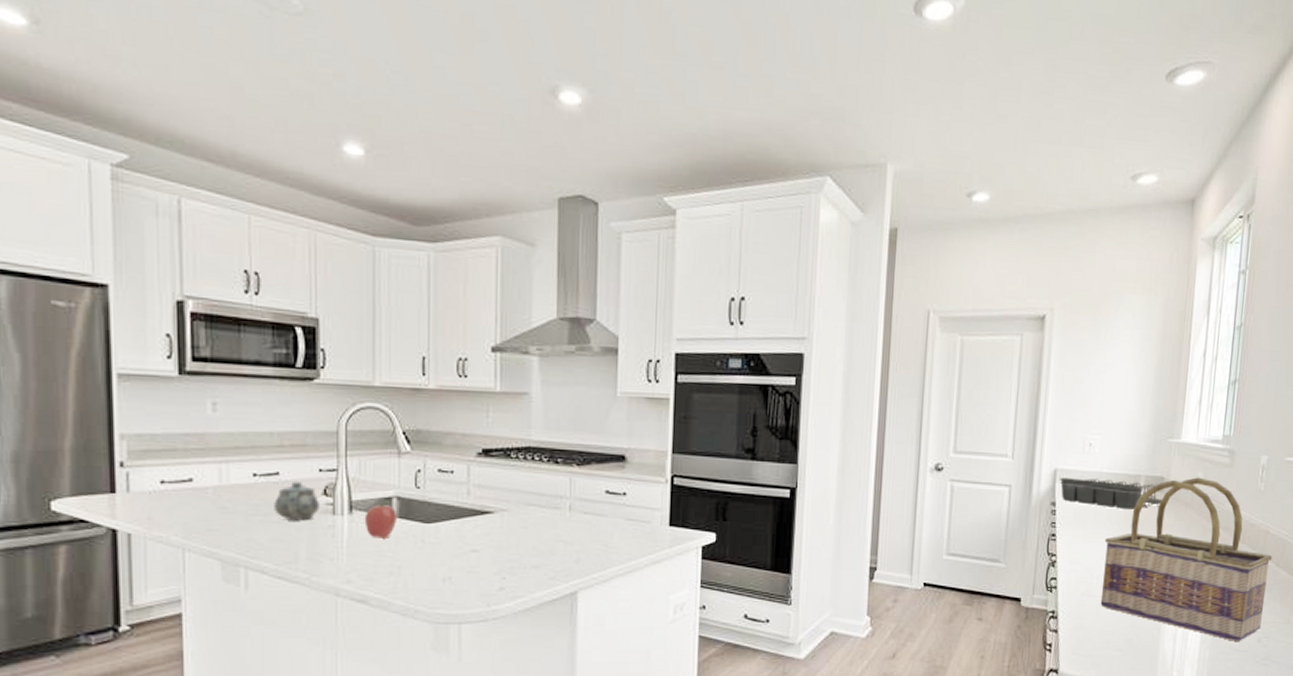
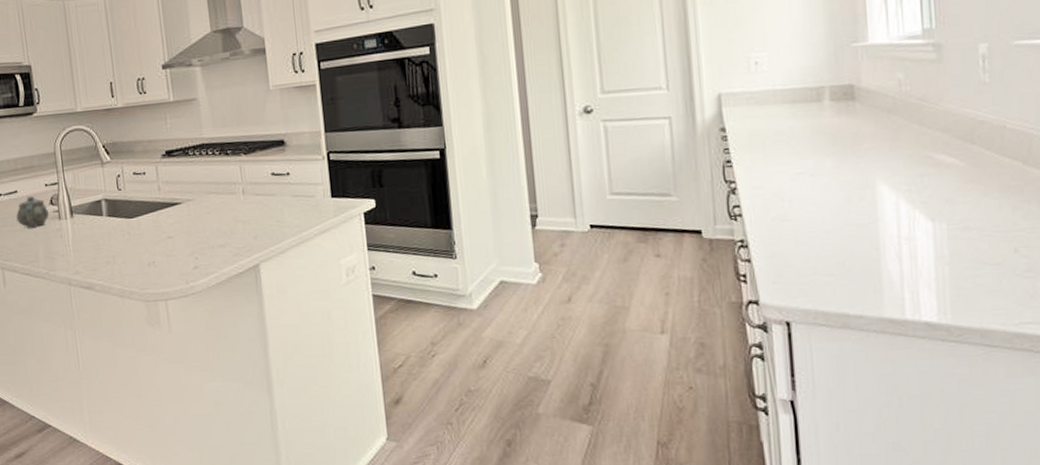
fruit: present [364,500,396,538] -> none [82,203,107,235]
dish rack: present [1059,478,1162,511] -> none [726,94,856,126]
basket: present [1100,477,1273,641] -> none [791,79,1017,254]

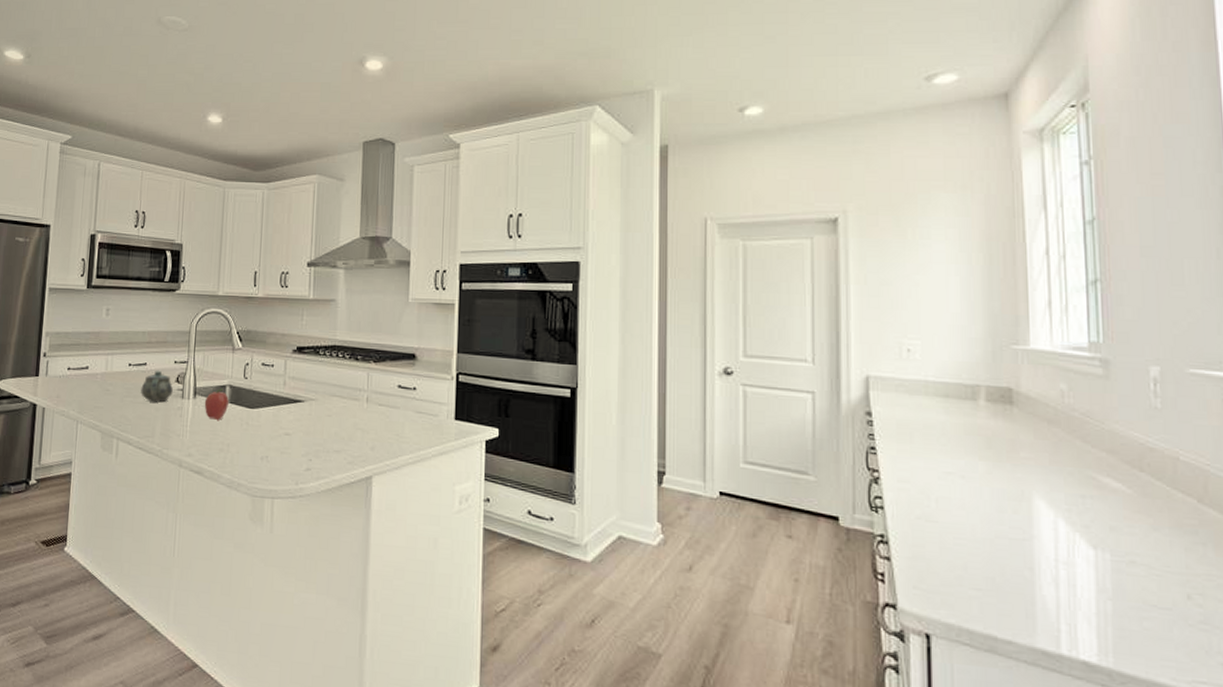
fruit: none [82,203,107,235] -> present [204,388,229,420]

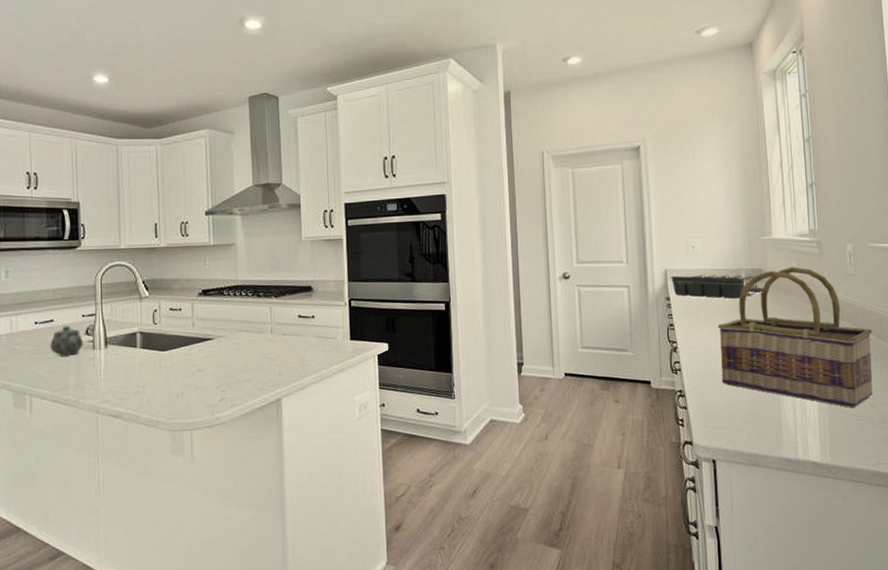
fruit: present [204,388,229,420] -> none [116,335,140,366]
dish rack: none [873,386,1014,425] -> present [670,274,764,300]
basket: none [940,389,1191,595] -> present [717,267,873,408]

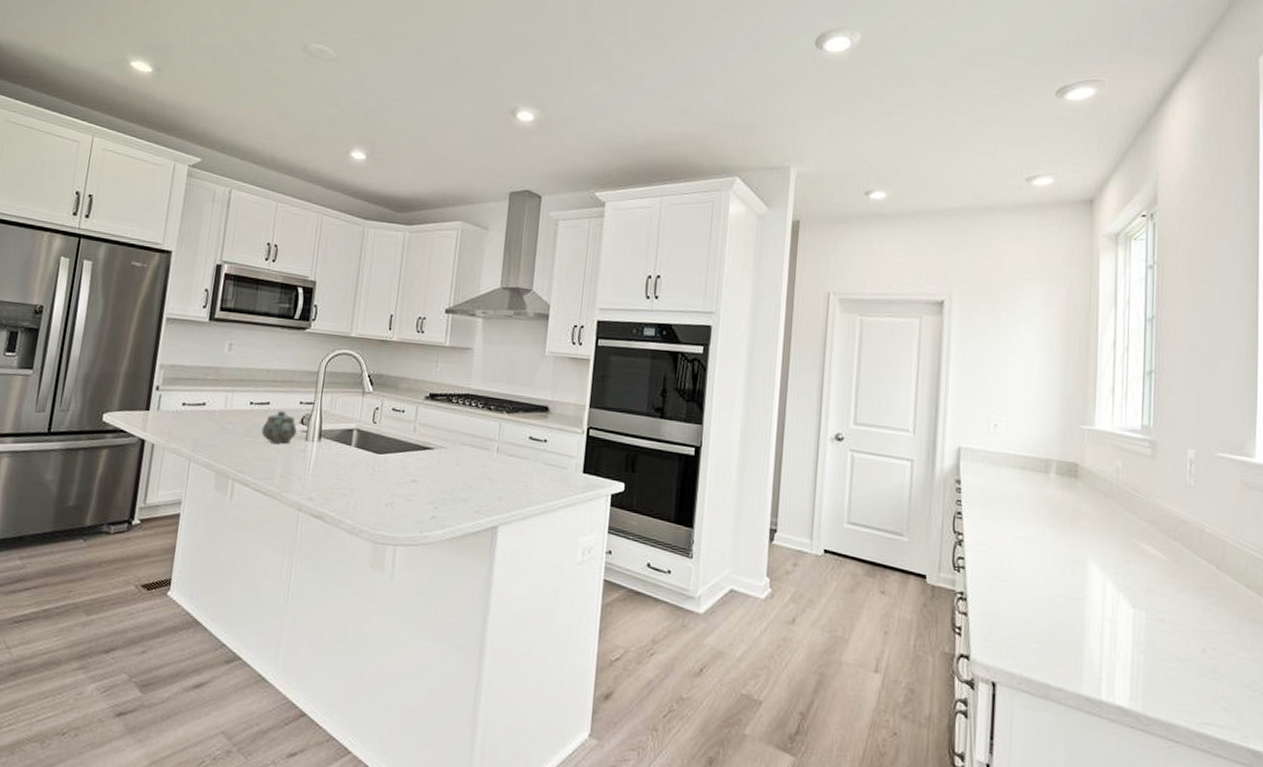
dish rack: present [670,274,764,300] -> none [964,456,1077,495]
basket: present [717,267,873,408] -> none [1014,466,1212,649]

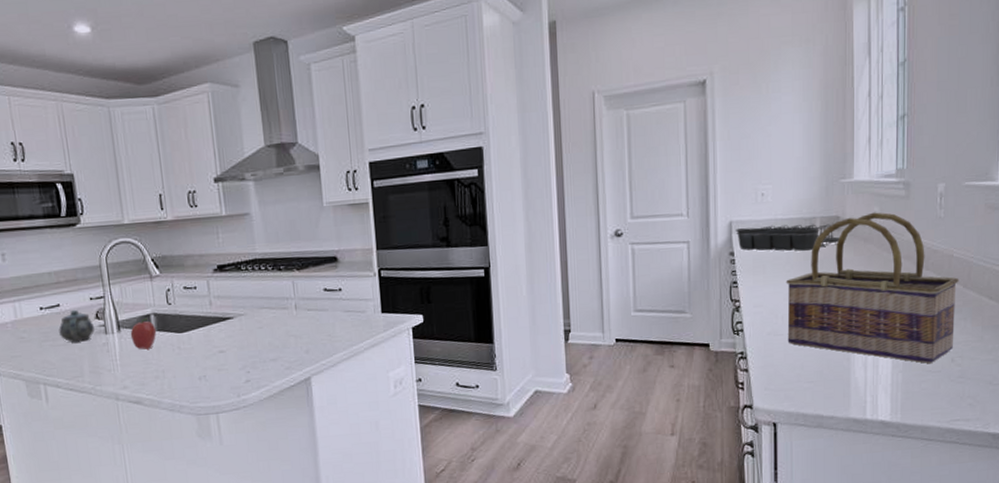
fruit: none [329,432,355,464] -> present [130,318,156,350]
dish rack: none [964,456,1077,495] -> present [735,224,840,252]
basket: none [1014,466,1212,649] -> present [786,212,959,363]

